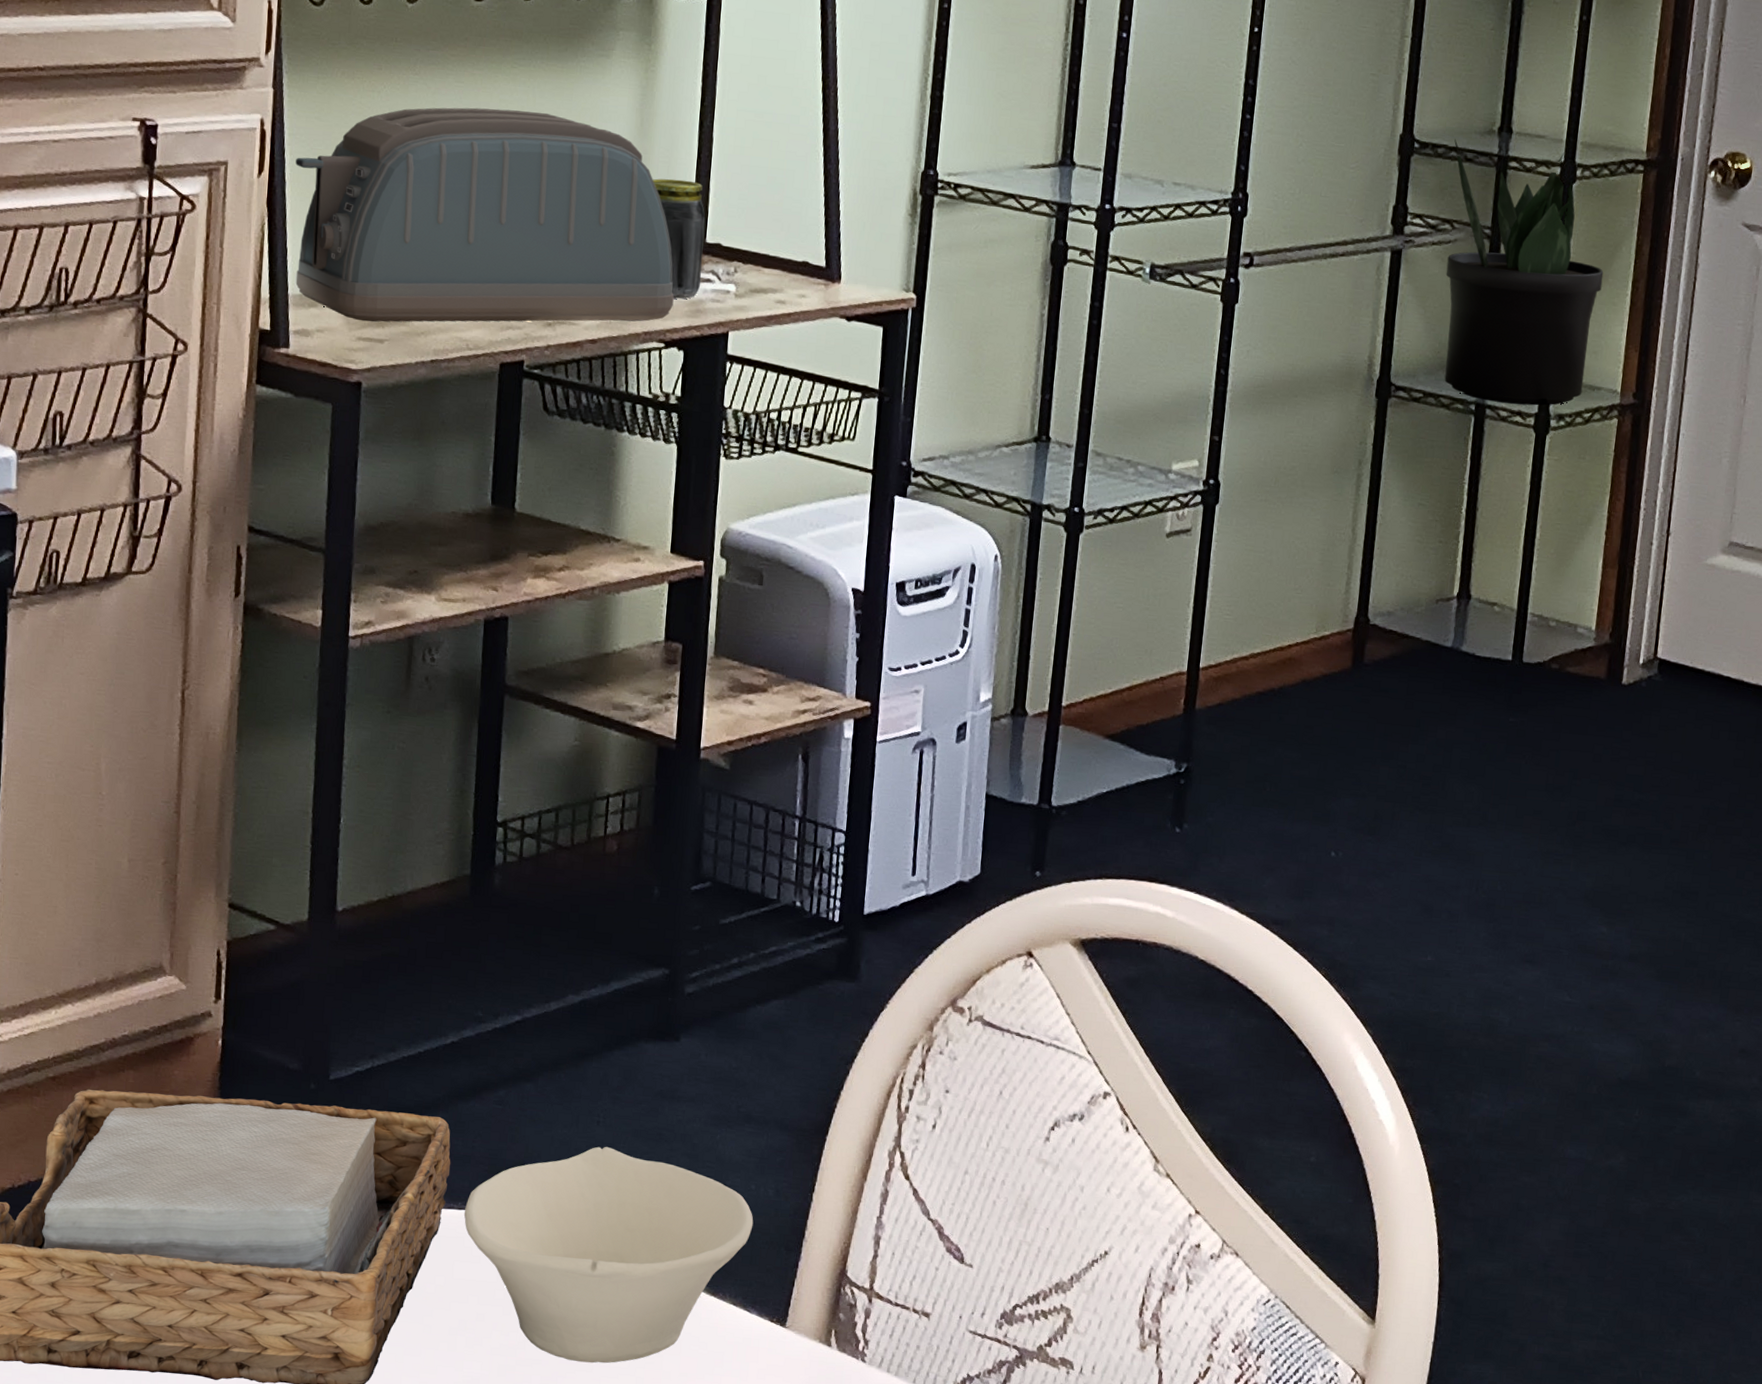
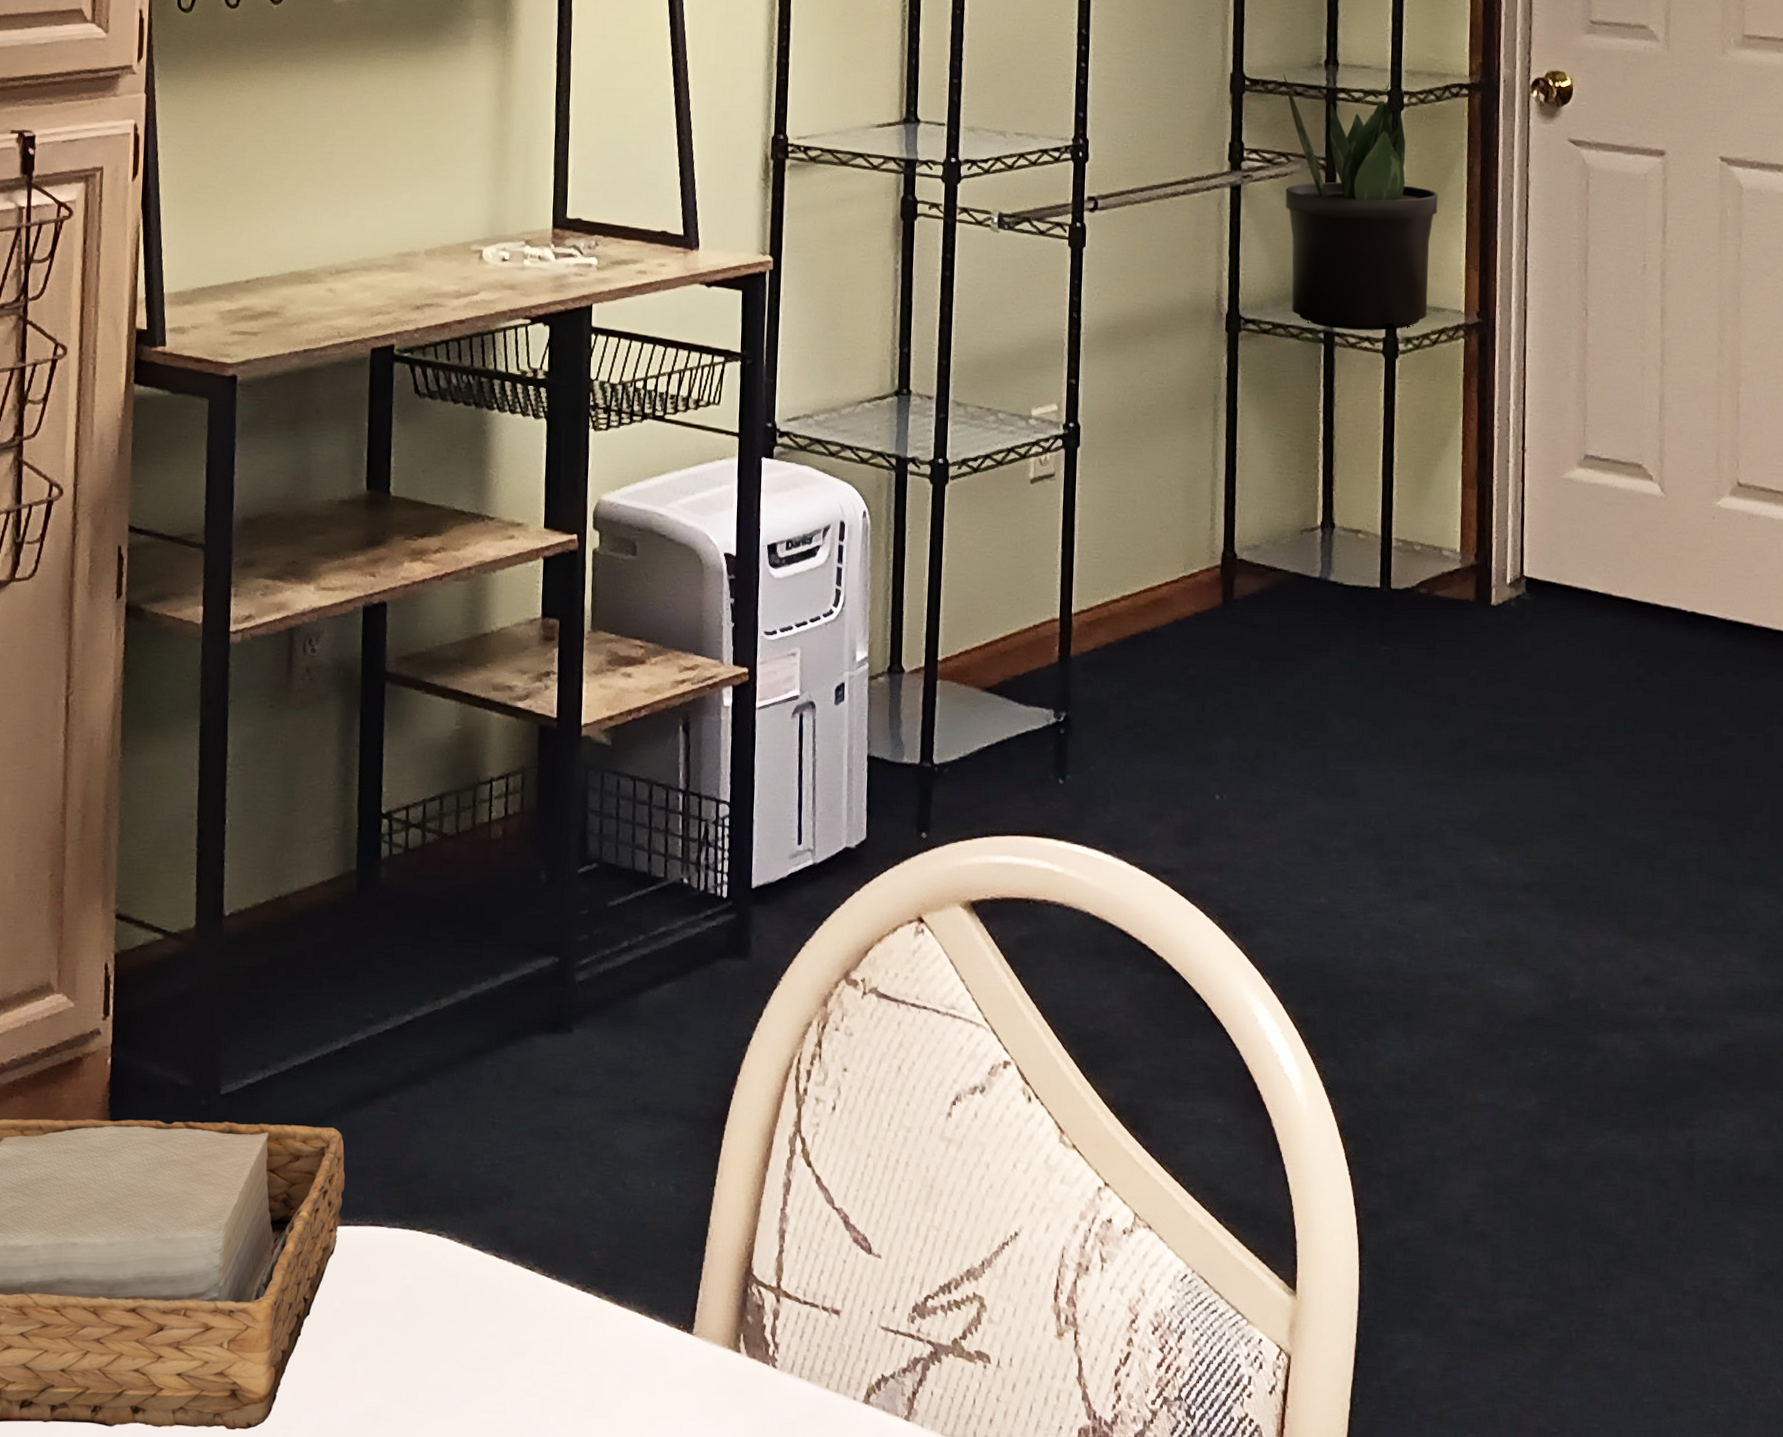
toaster: present [295,107,674,322] -> none [168,100,538,316]
bowl: present [463,1146,754,1364] -> none [360,1149,655,1386]
jar: present [653,178,705,299] -> none [513,158,565,275]

